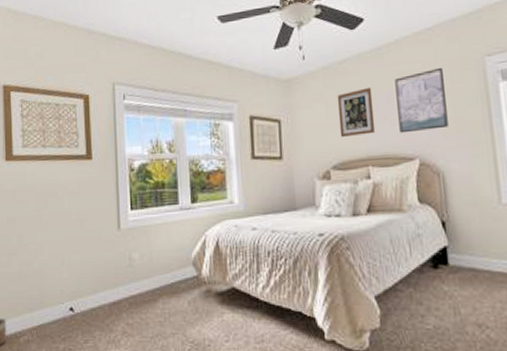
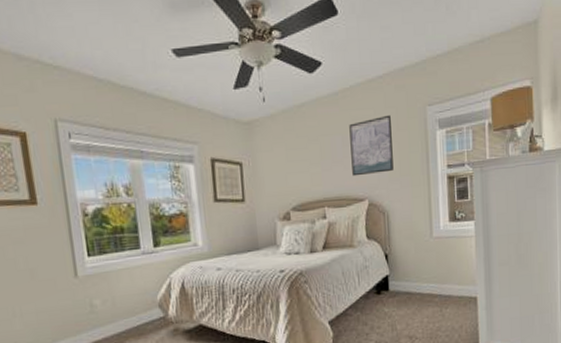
wall art: present [337,87,376,138] -> none [296,132,331,181]

